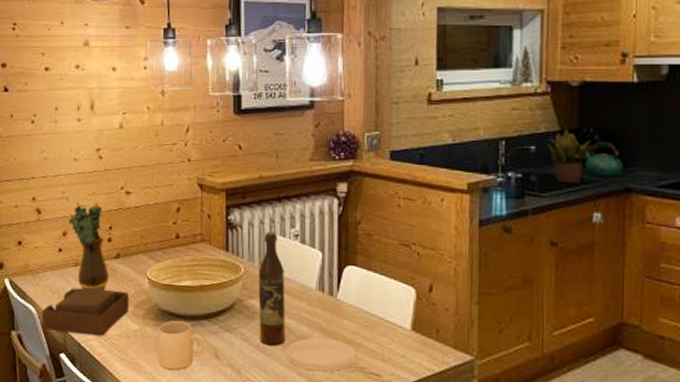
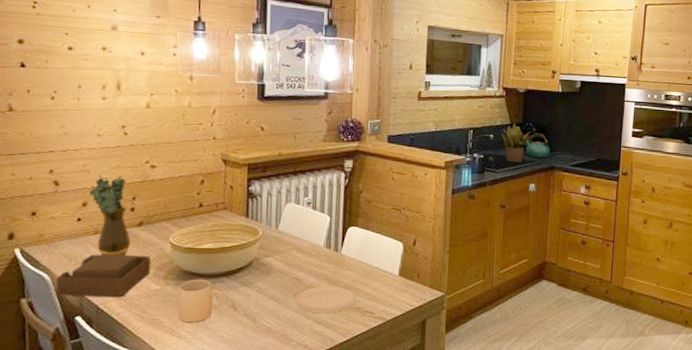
wine bottle: present [258,231,286,346] -> none [273,200,298,295]

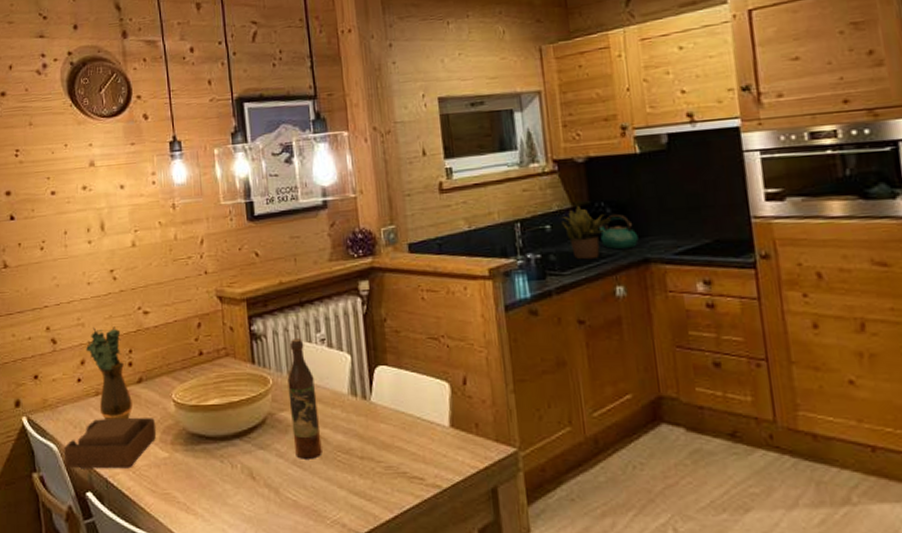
mug: present [177,278,224,323] -> none [187,442,240,497]
wine bottle: none [273,200,298,295] -> present [287,338,322,459]
plate: present [295,285,356,314] -> none [323,444,398,482]

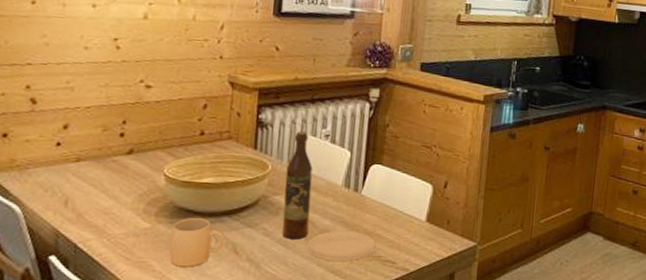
napkin holder: present [64,418,157,469] -> none [27,185,142,235]
vase: present [86,326,132,420] -> none [72,93,118,189]
mug: none [187,442,240,497] -> present [169,217,225,267]
plate: none [323,444,398,482] -> present [306,230,376,262]
potted plant: present [560,205,612,260] -> none [548,55,587,101]
kettle: present [596,213,639,250] -> none [574,66,603,97]

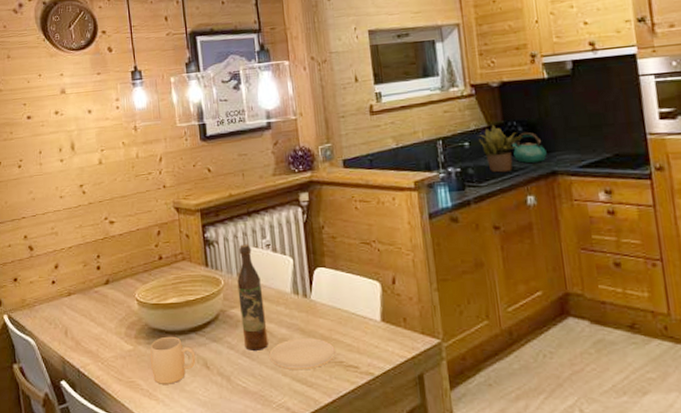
potted plant: none [548,55,587,101] -> present [477,124,524,173]
kettle: none [574,66,603,97] -> present [509,131,547,164]

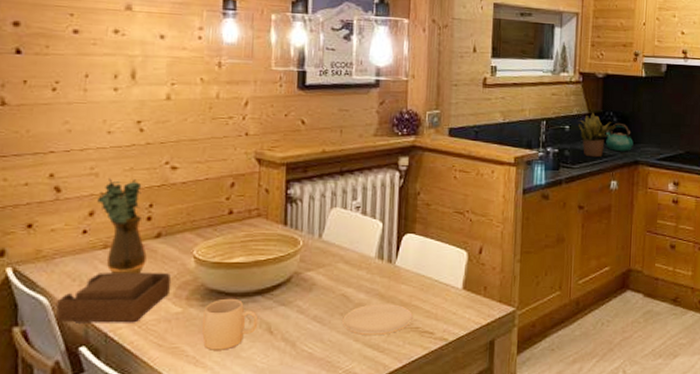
napkin holder: none [41,315,122,361] -> present [56,273,172,323]
vase: none [59,235,101,318] -> present [97,178,147,274]
wine bottle: present [237,244,268,351] -> none [316,204,345,315]

